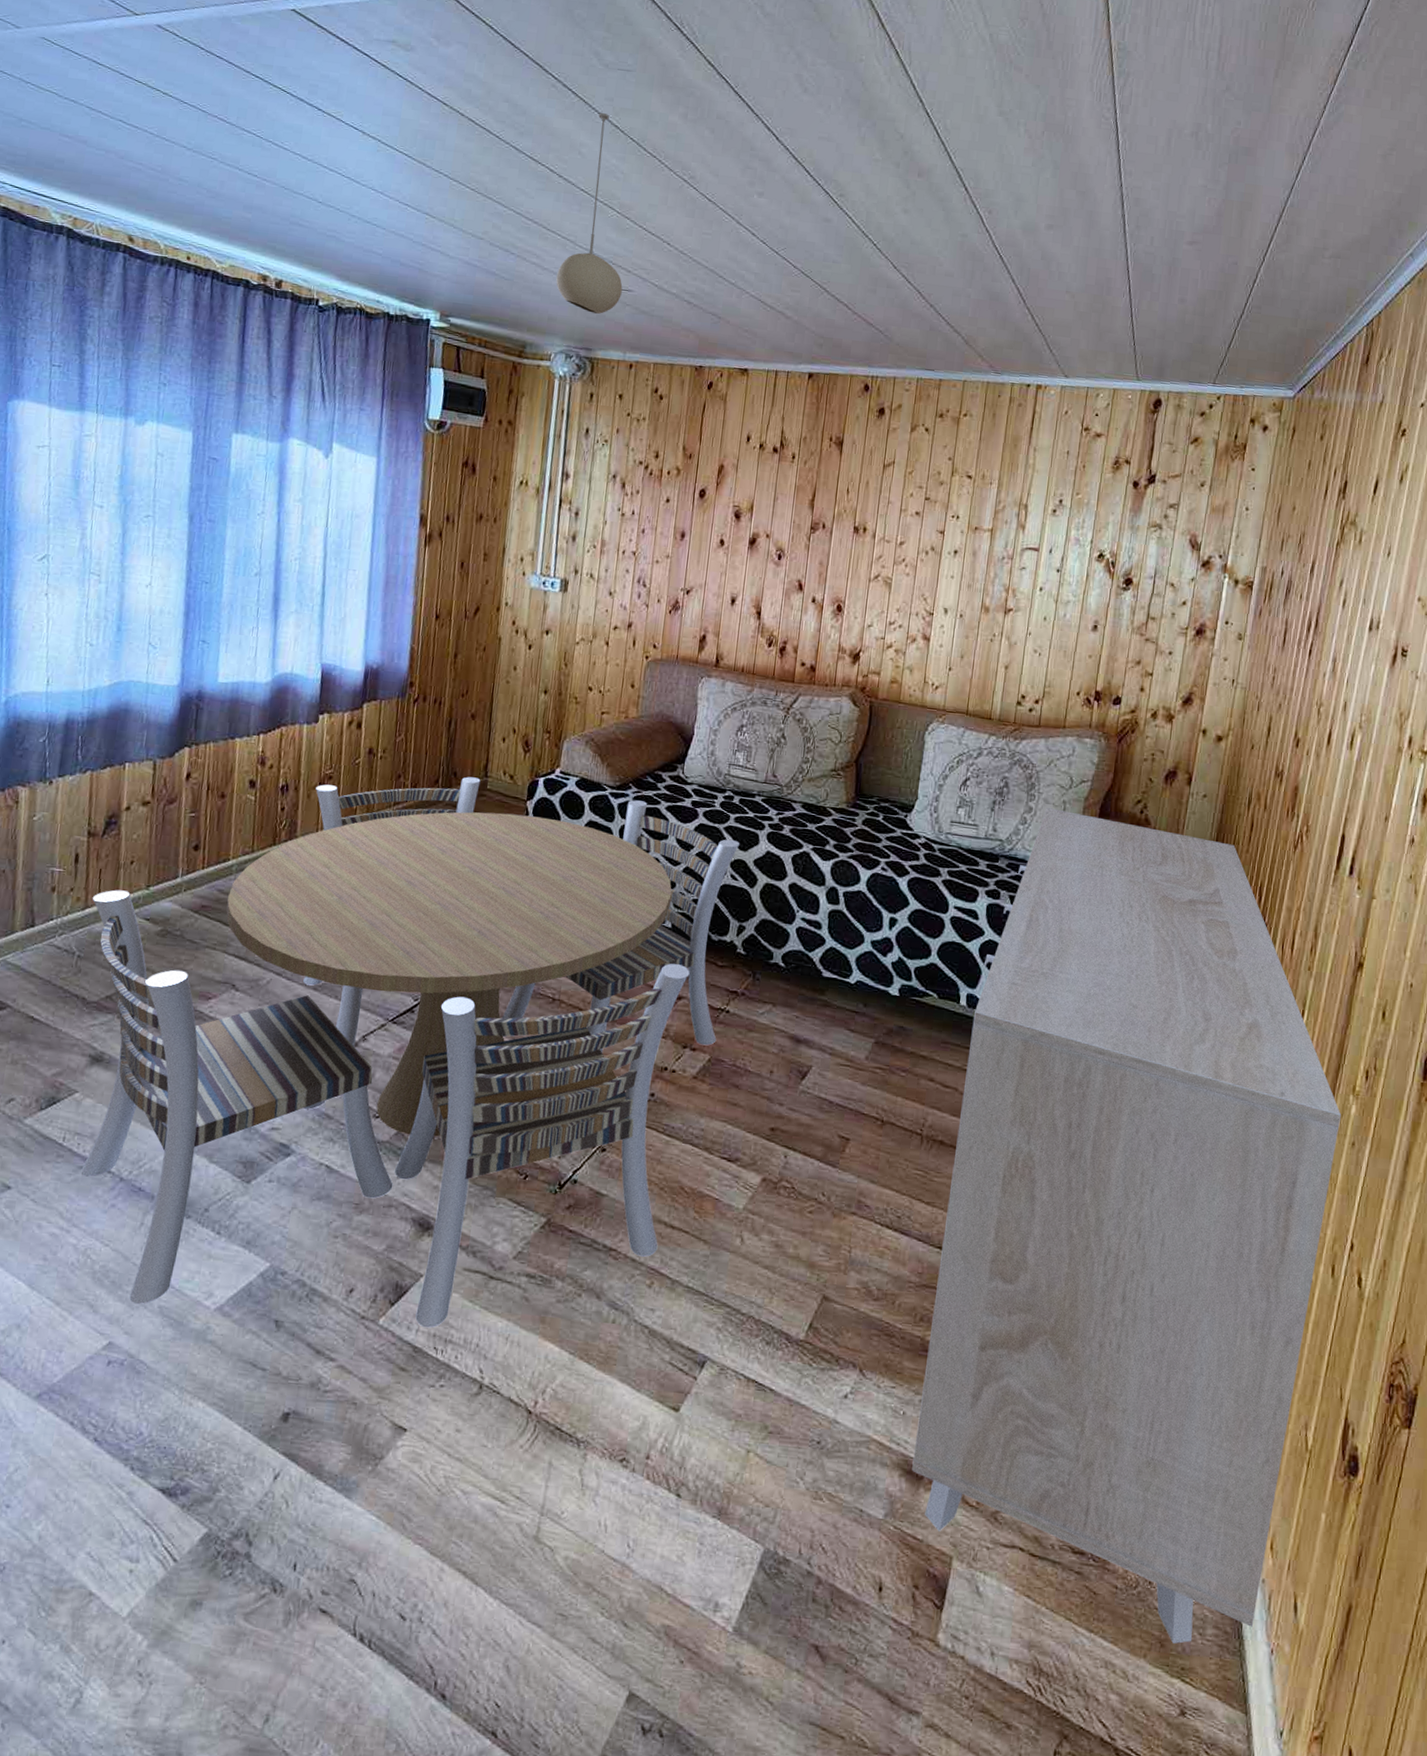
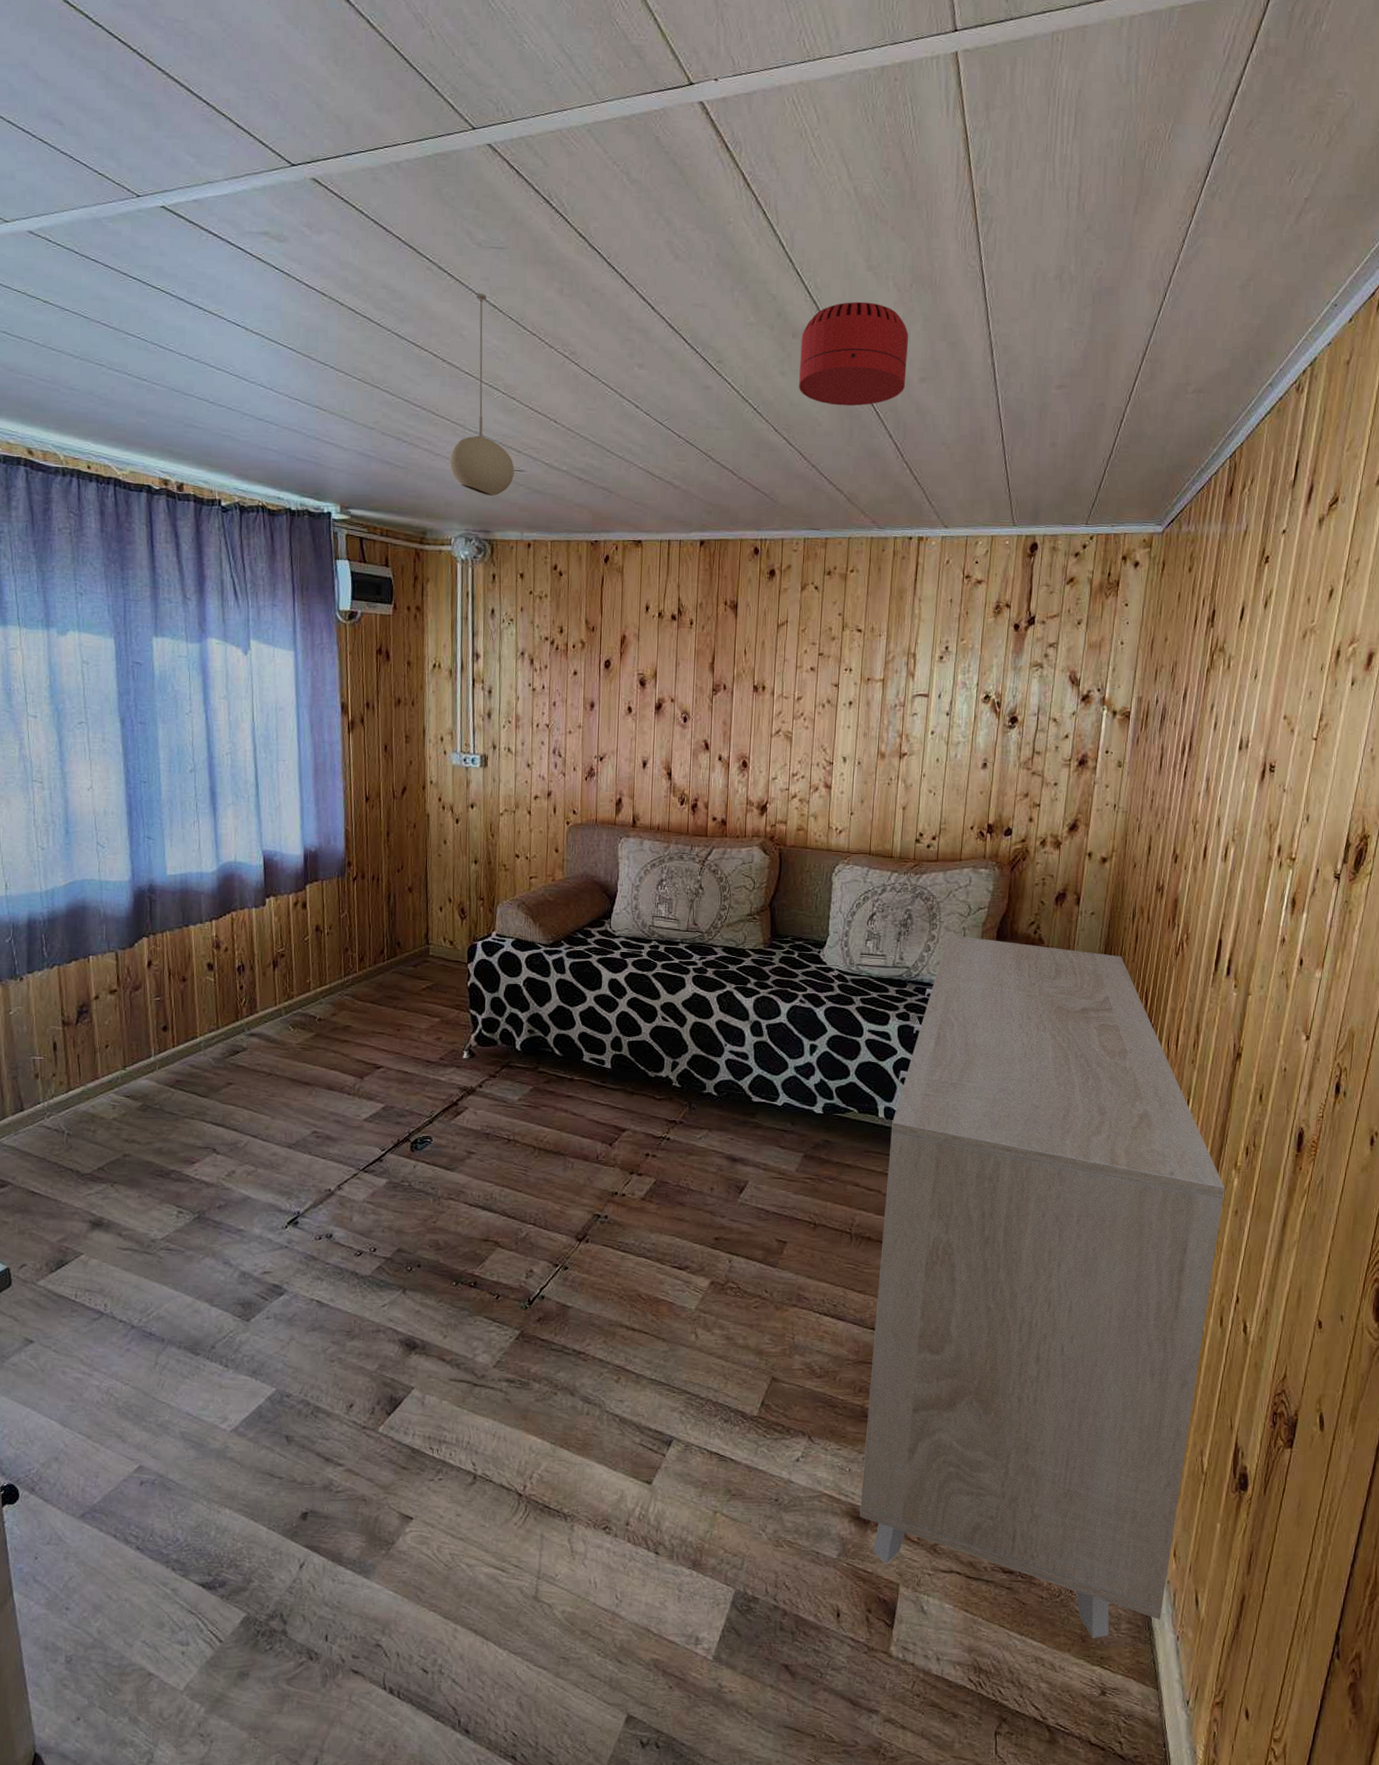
dining table: present [81,776,740,1328] -> none [74,945,668,1432]
smoke detector: none [921,145,1038,249] -> present [799,301,909,406]

